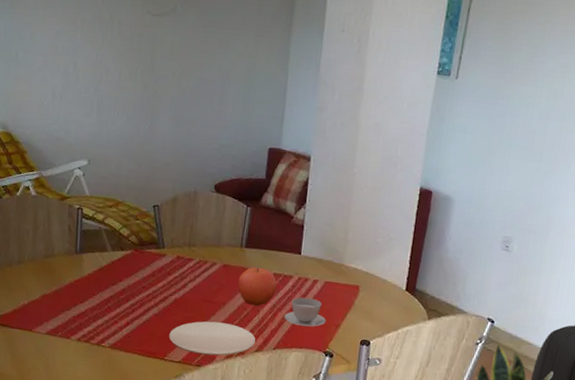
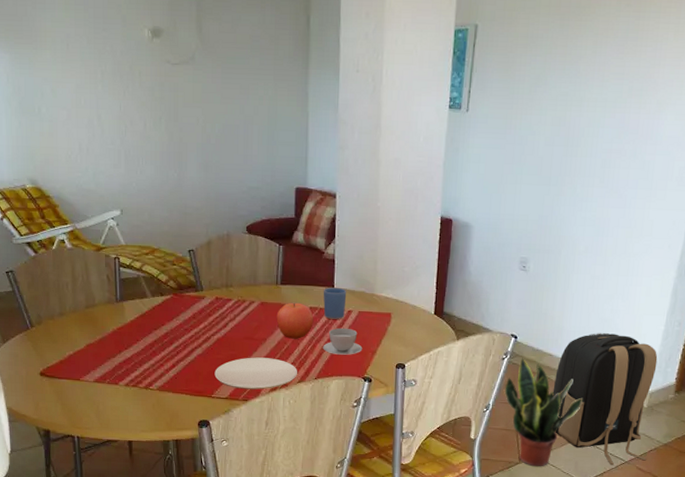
mug: none [288,254,314,289] -> present [323,287,347,319]

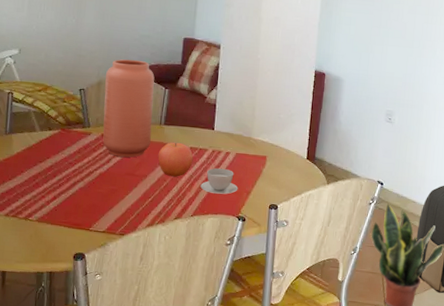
vase: none [214,214,268,321] -> present [102,59,155,158]
plate: present [214,357,297,390] -> none [94,192,175,225]
mug: present [323,287,347,319] -> none [203,129,226,160]

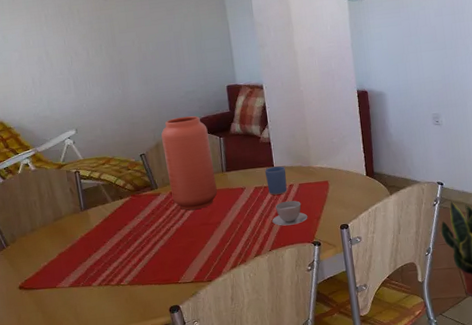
fruit: present [158,142,194,177] -> none [226,185,261,219]
mug: none [203,129,226,160] -> present [264,166,287,195]

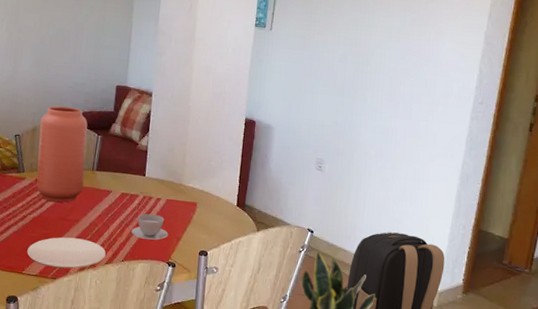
plate: none [178,238,253,272] -> present [27,237,106,269]
mug: present [264,166,287,195] -> none [134,175,157,206]

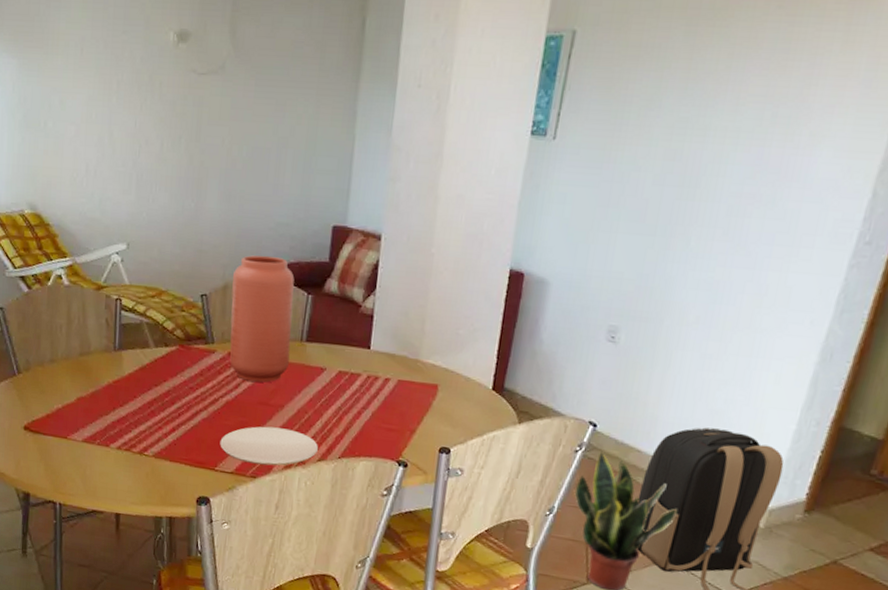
teacup: present [131,214,169,240] -> none [351,398,400,433]

